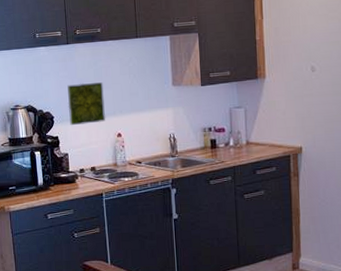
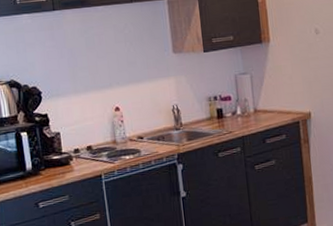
decorative tile: present [67,82,106,126] -> none [56,52,102,102]

